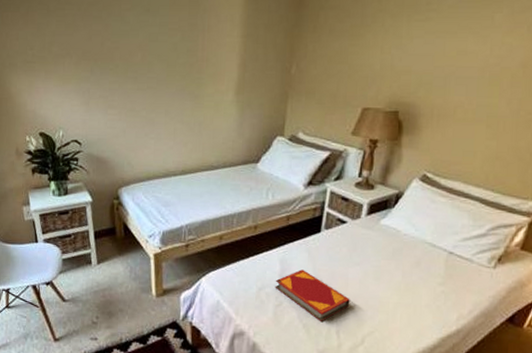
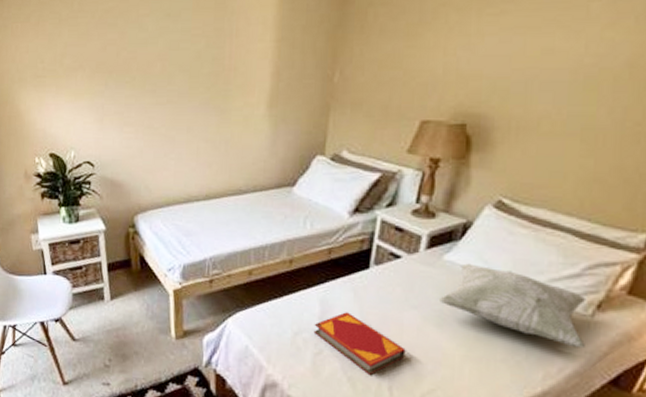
decorative pillow: none [377,227,491,294] -> present [440,263,587,349]

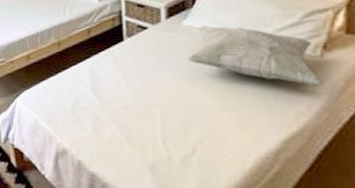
hardback book: present [313,312,406,375] -> none [88,80,171,132]

